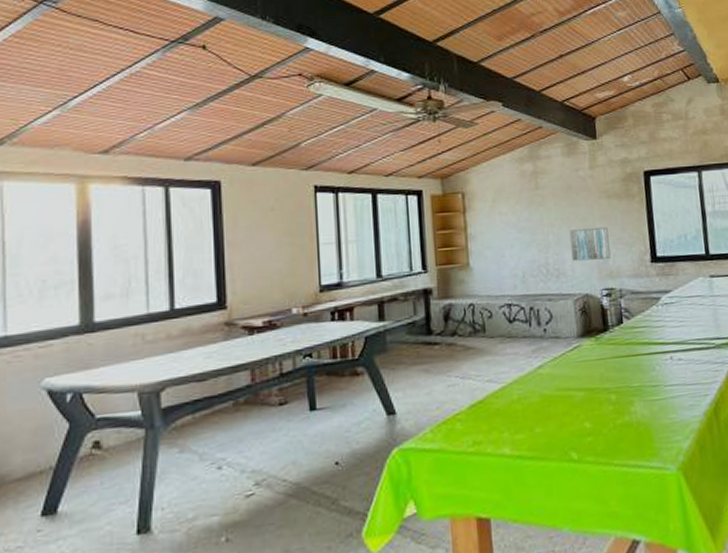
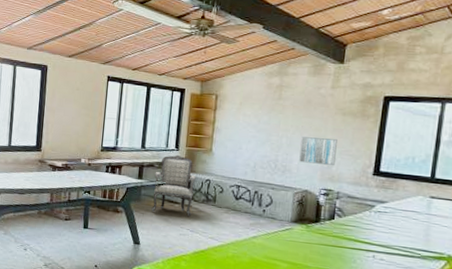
armchair: none [401,278,458,363] -> present [151,154,196,216]

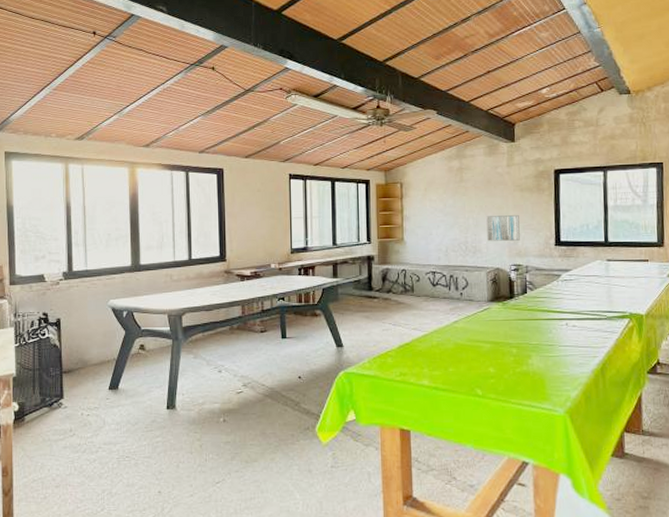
armchair: present [151,154,196,216] -> none [350,247,392,310]

